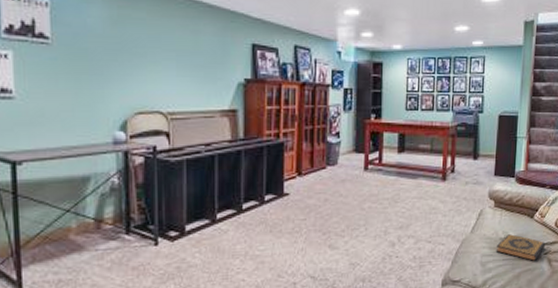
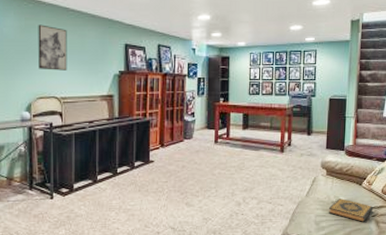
wall art: none [135,15,176,77] -> present [38,24,67,71]

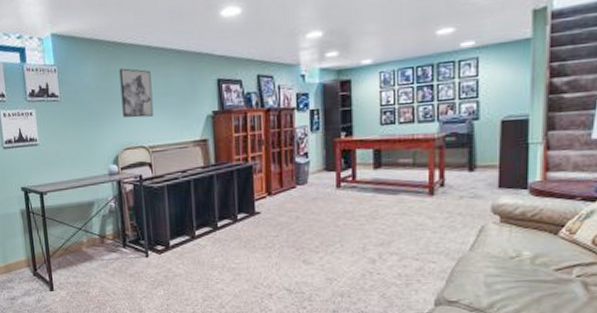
hardback book: present [328,198,374,222] -> none [504,253,579,284]

